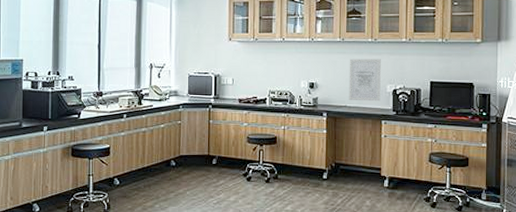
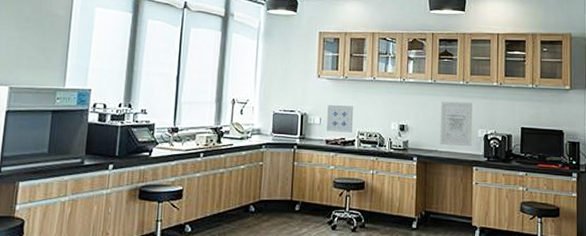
wall art: none [238,66,265,92] -> present [326,105,354,133]

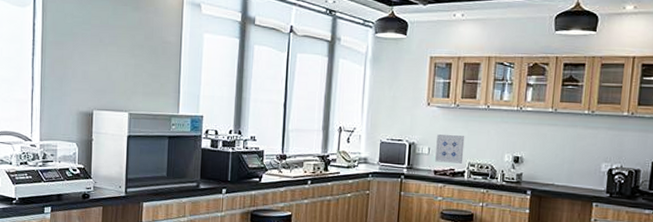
wall art: present [440,101,472,147] -> none [557,132,597,182]

